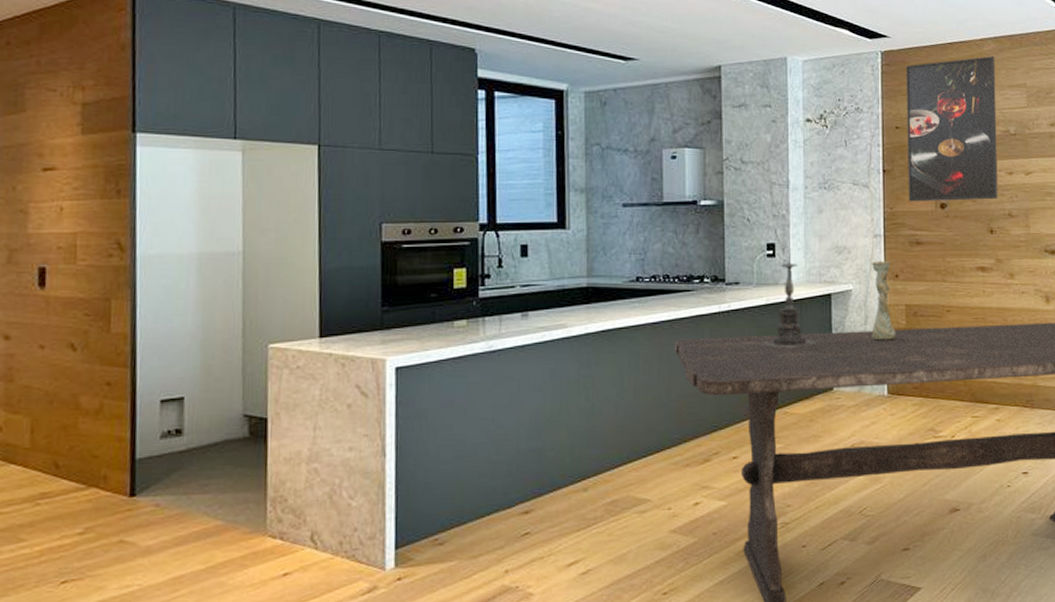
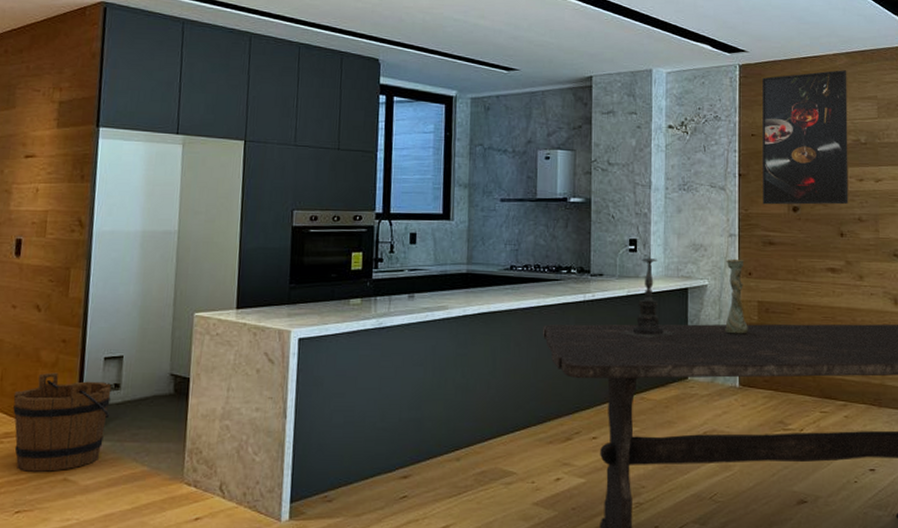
bucket: none [49,420,172,536] -> present [13,372,112,472]

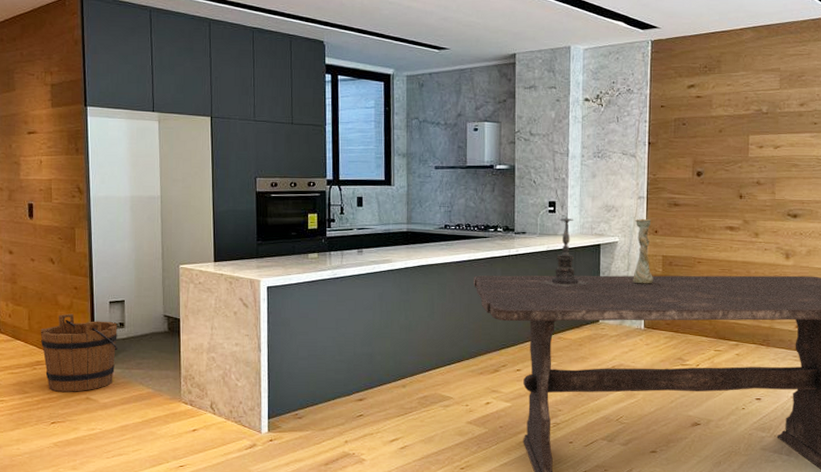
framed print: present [762,70,849,205] -> none [669,44,753,170]

